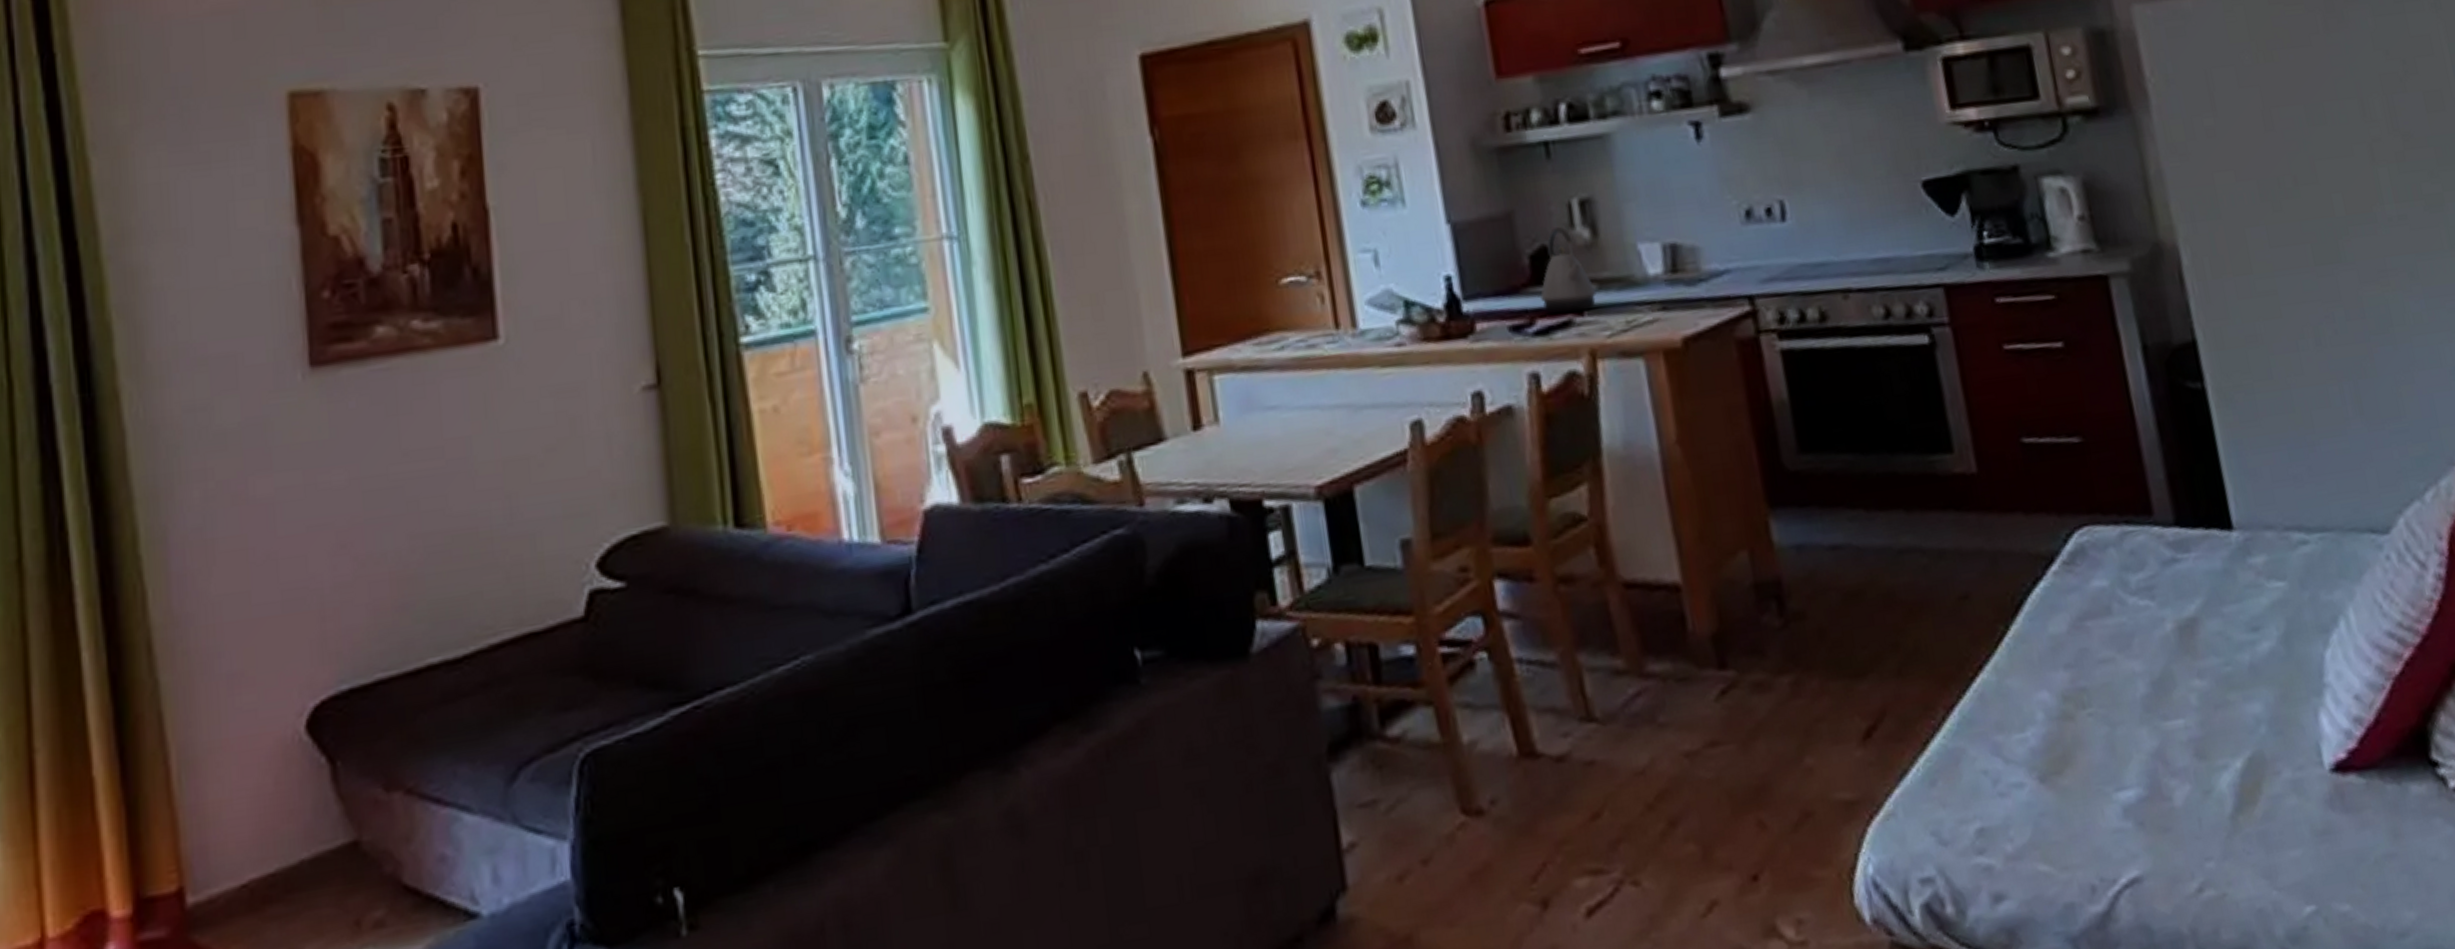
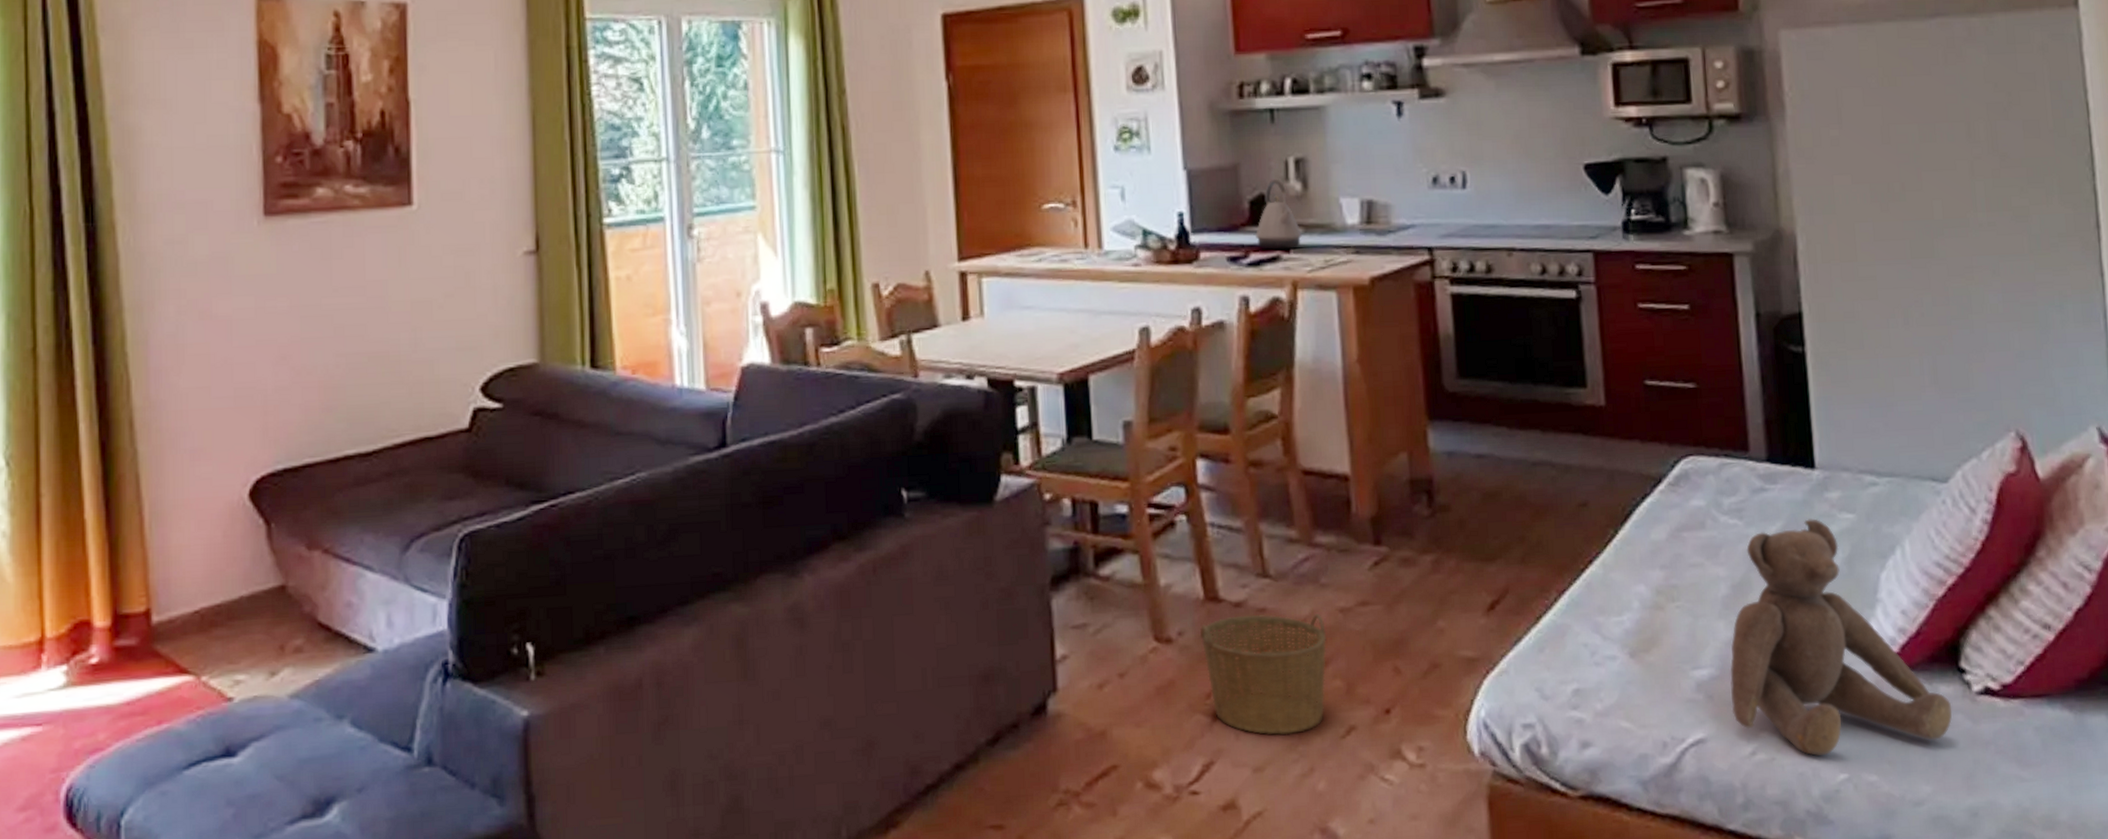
basket: none [1516,761,1678,922] -> present [1199,613,1327,735]
teddy bear: none [2158,590,2430,886] -> present [1730,518,1952,756]

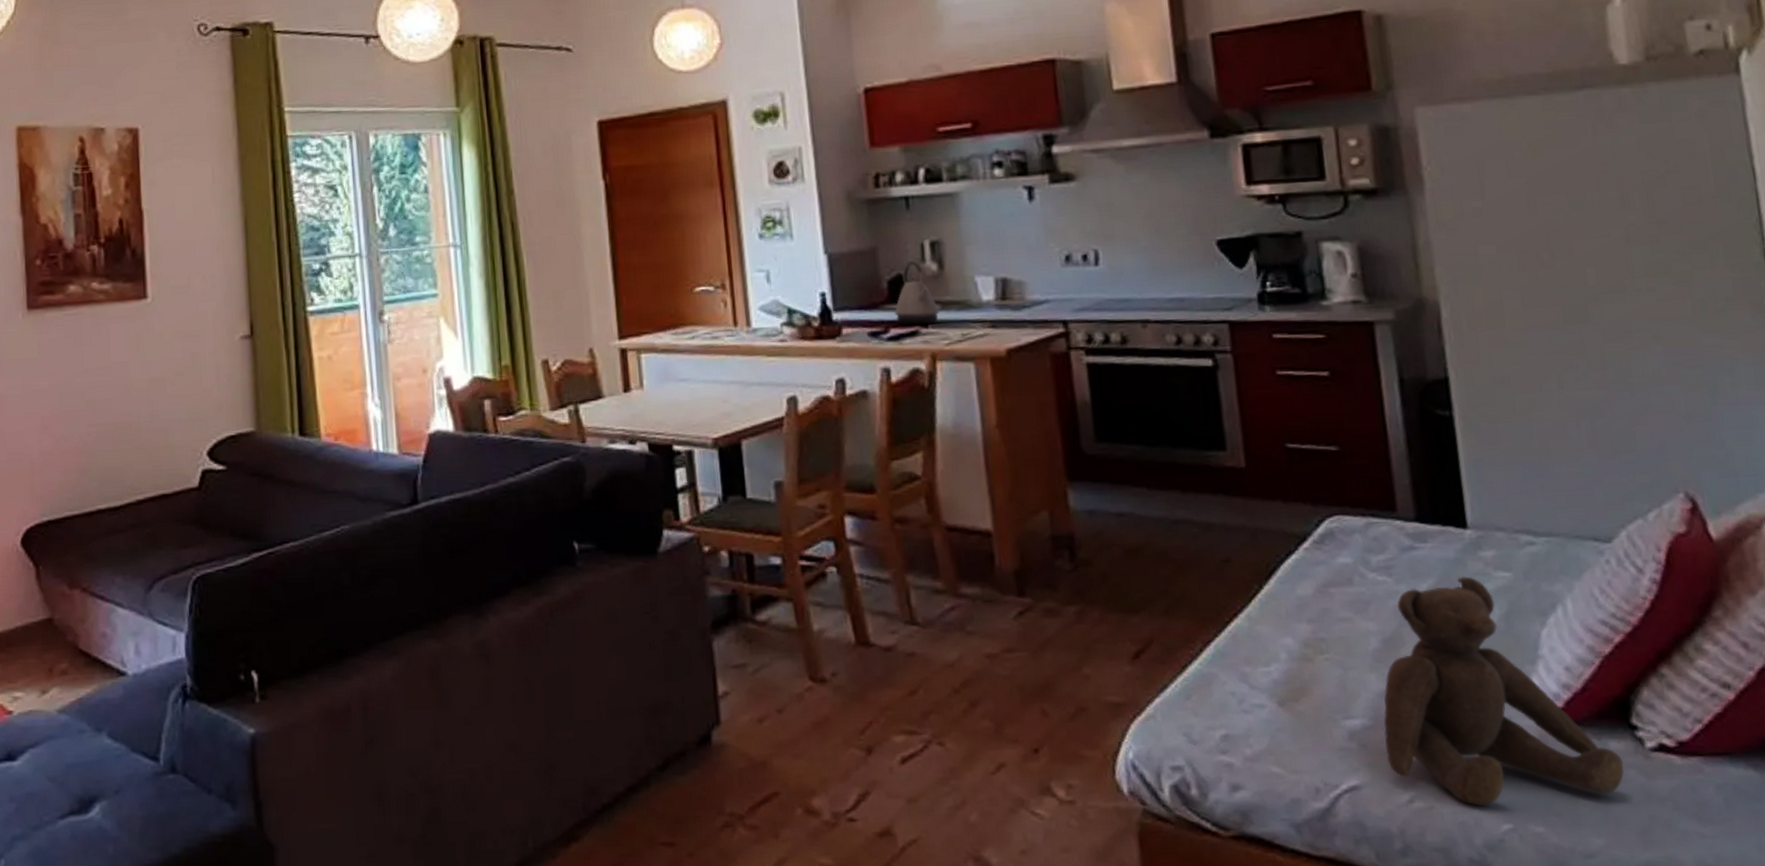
basket: present [1199,613,1327,735] -> none [852,659,975,770]

